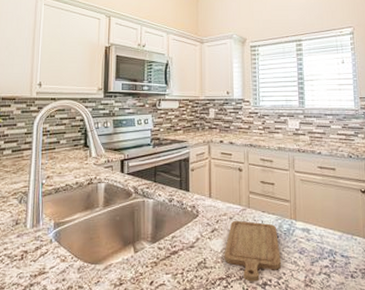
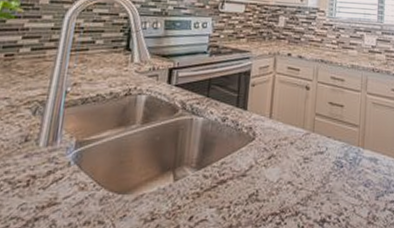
chopping board: present [224,220,281,282] -> none [279,146,344,218]

